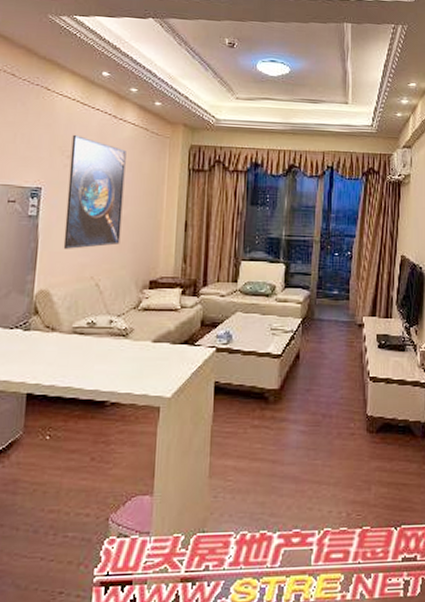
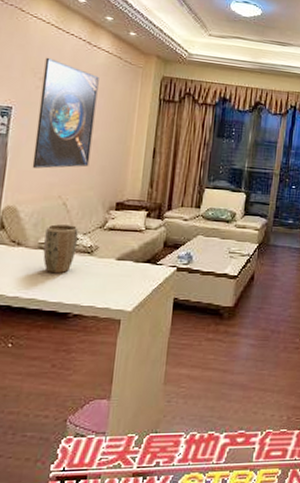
plant pot: none [77,307,112,358] -> present [43,224,79,273]

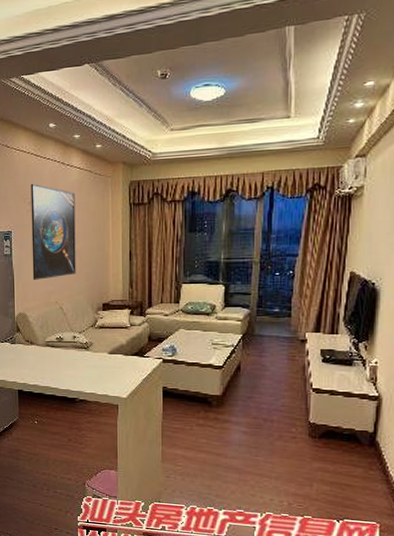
plant pot: present [43,224,79,273] -> none [50,326,75,365]

